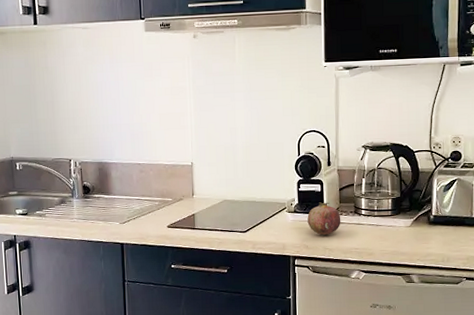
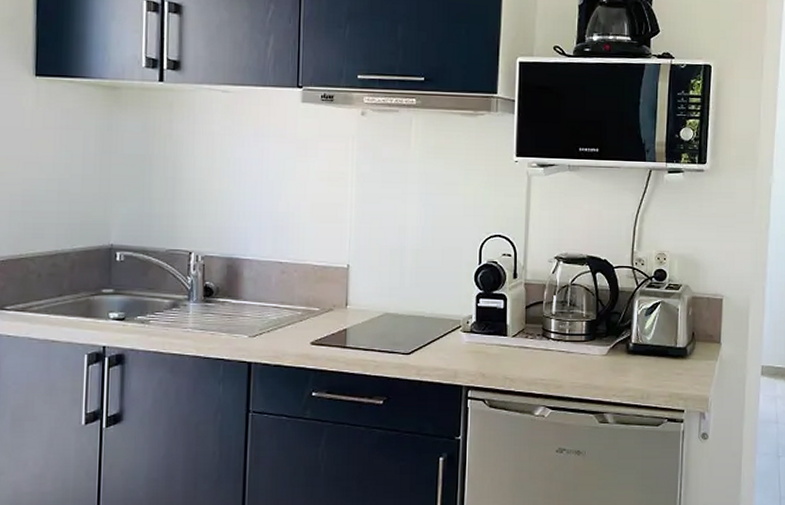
fruit: present [307,202,341,236] -> none [486,321,526,362]

